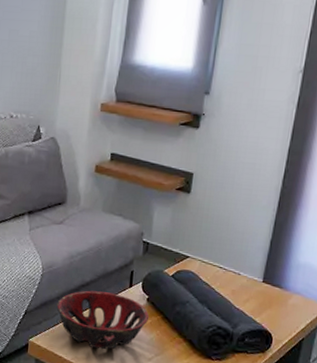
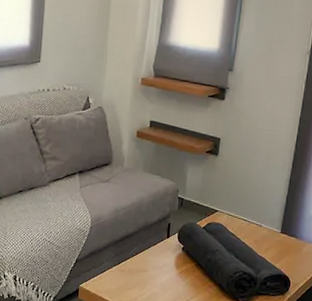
decorative bowl: present [56,290,150,349] -> none [104,241,185,294]

